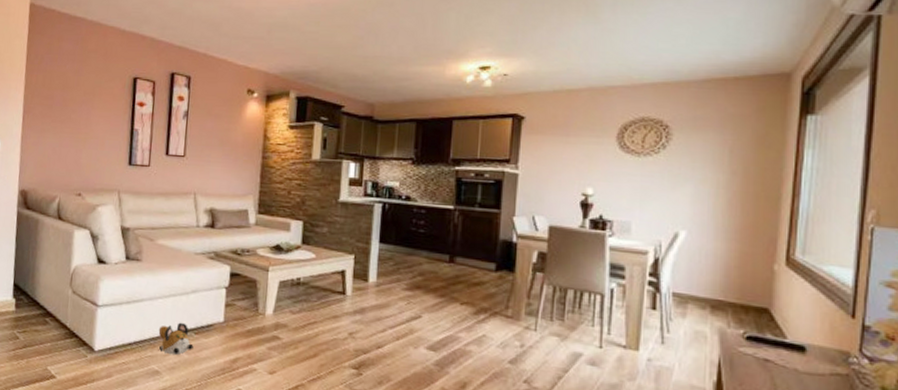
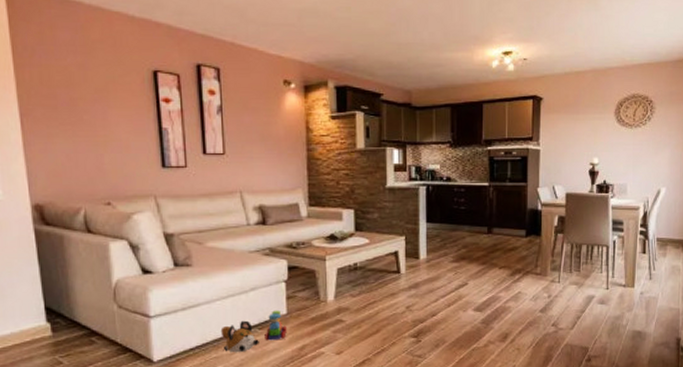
toy train: none [199,316,222,349] -> present [264,310,287,341]

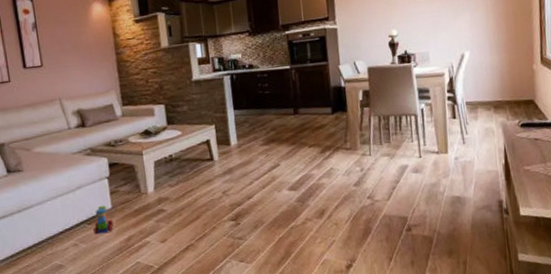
plush toy: present [220,320,259,353] -> none [53,217,89,249]

